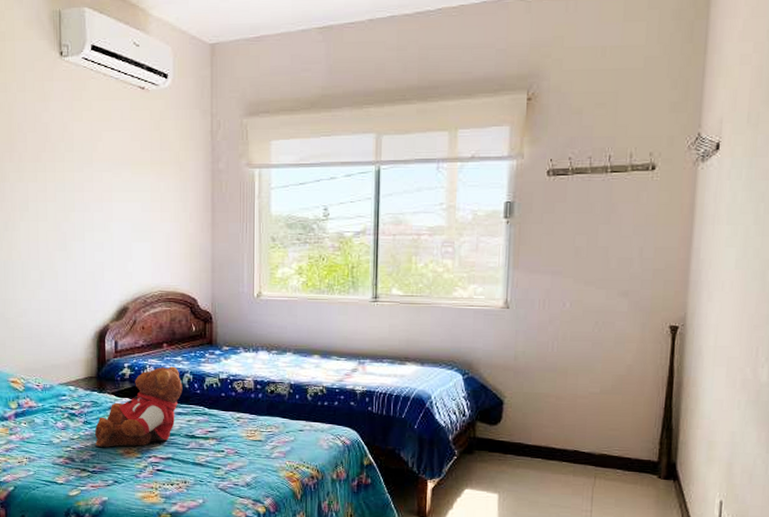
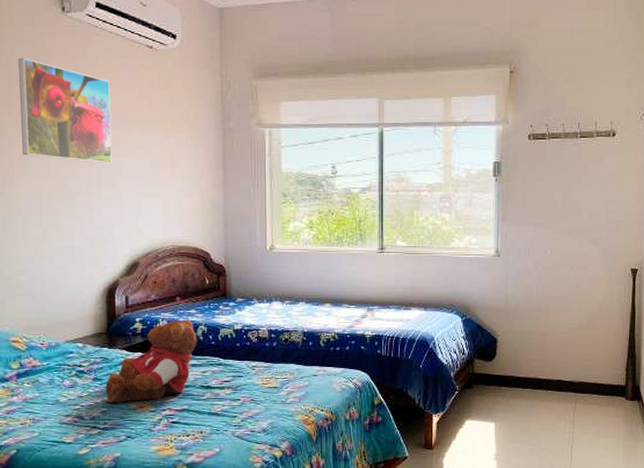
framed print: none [20,104,104,207] -> present [19,57,112,163]

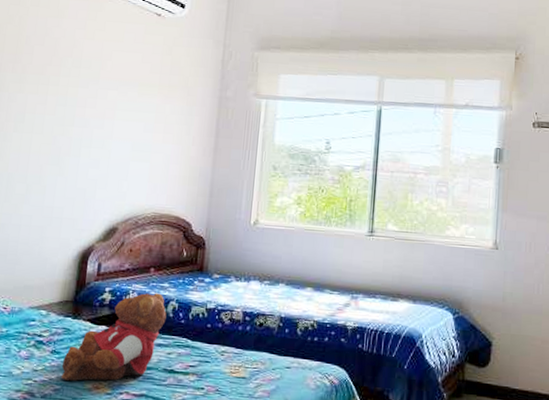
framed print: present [19,57,112,163] -> none [20,18,115,125]

